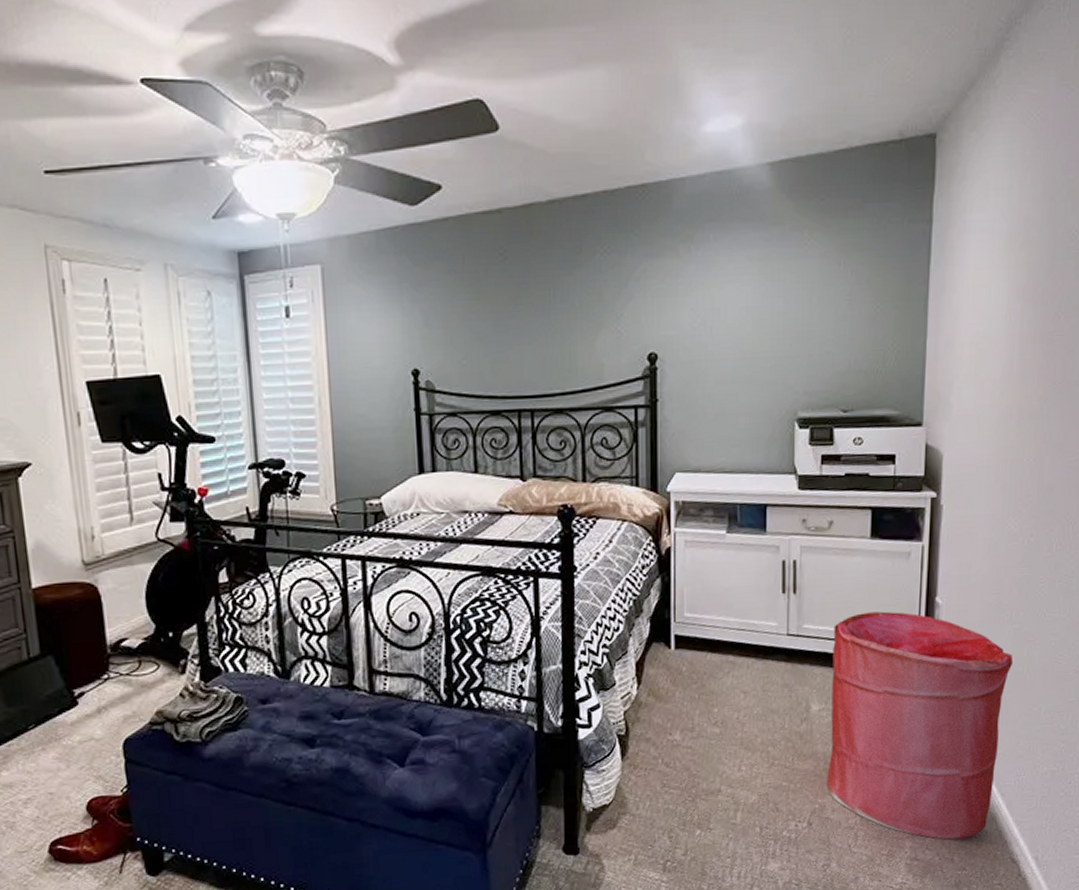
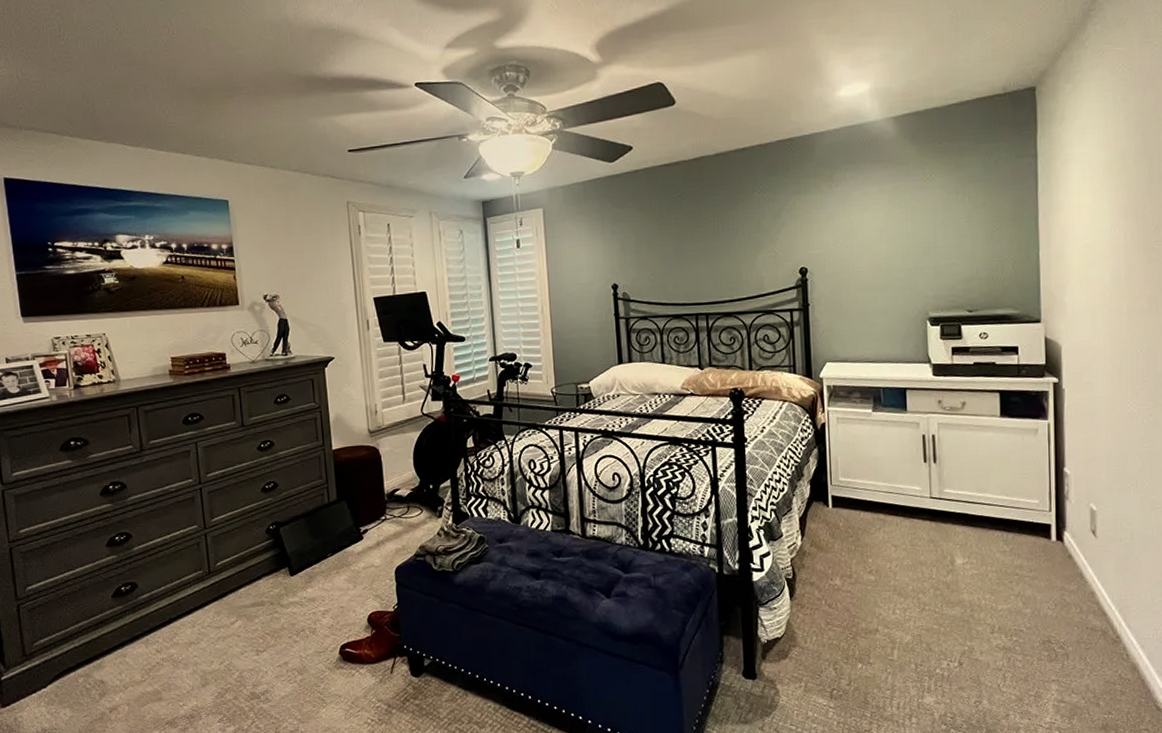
laundry hamper: present [827,611,1014,840] -> none [972,479,1143,685]

